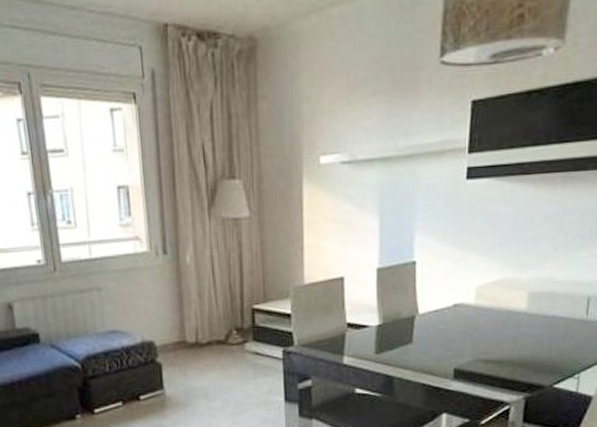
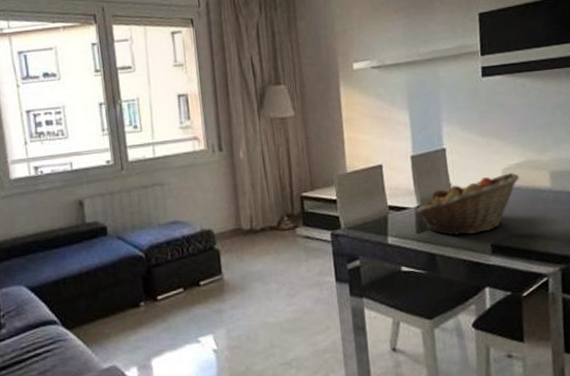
fruit basket: none [376,291,493,358] -> present [415,172,519,236]

